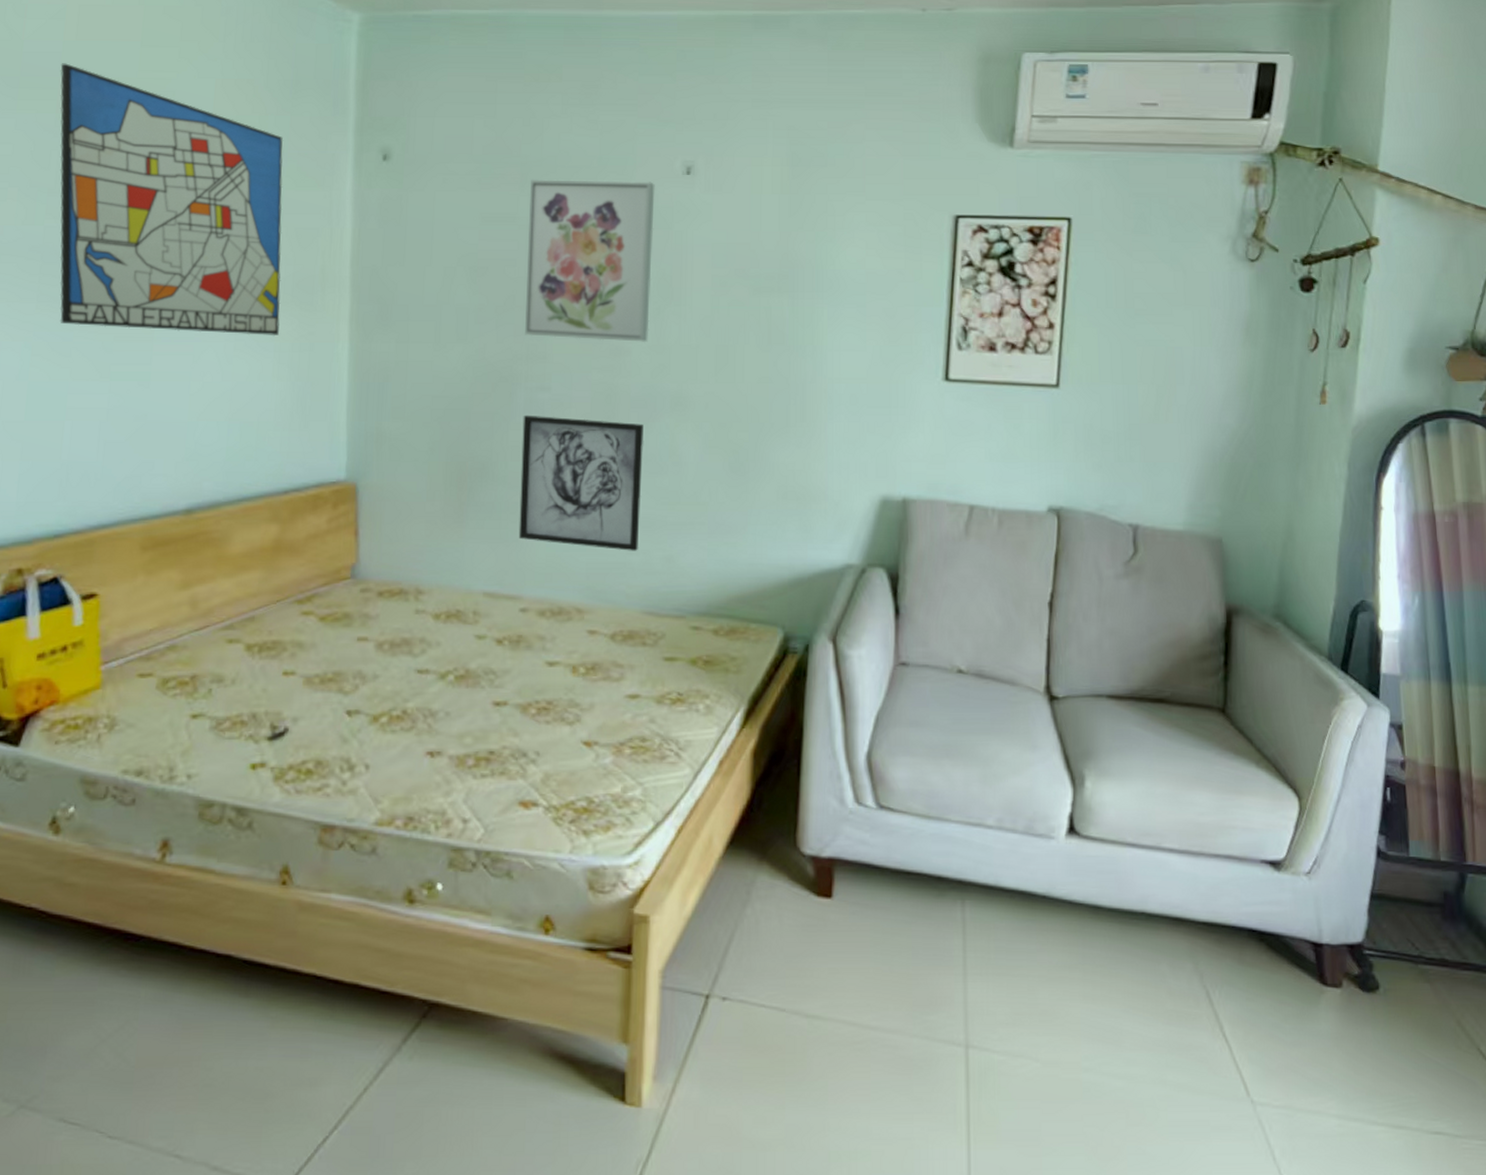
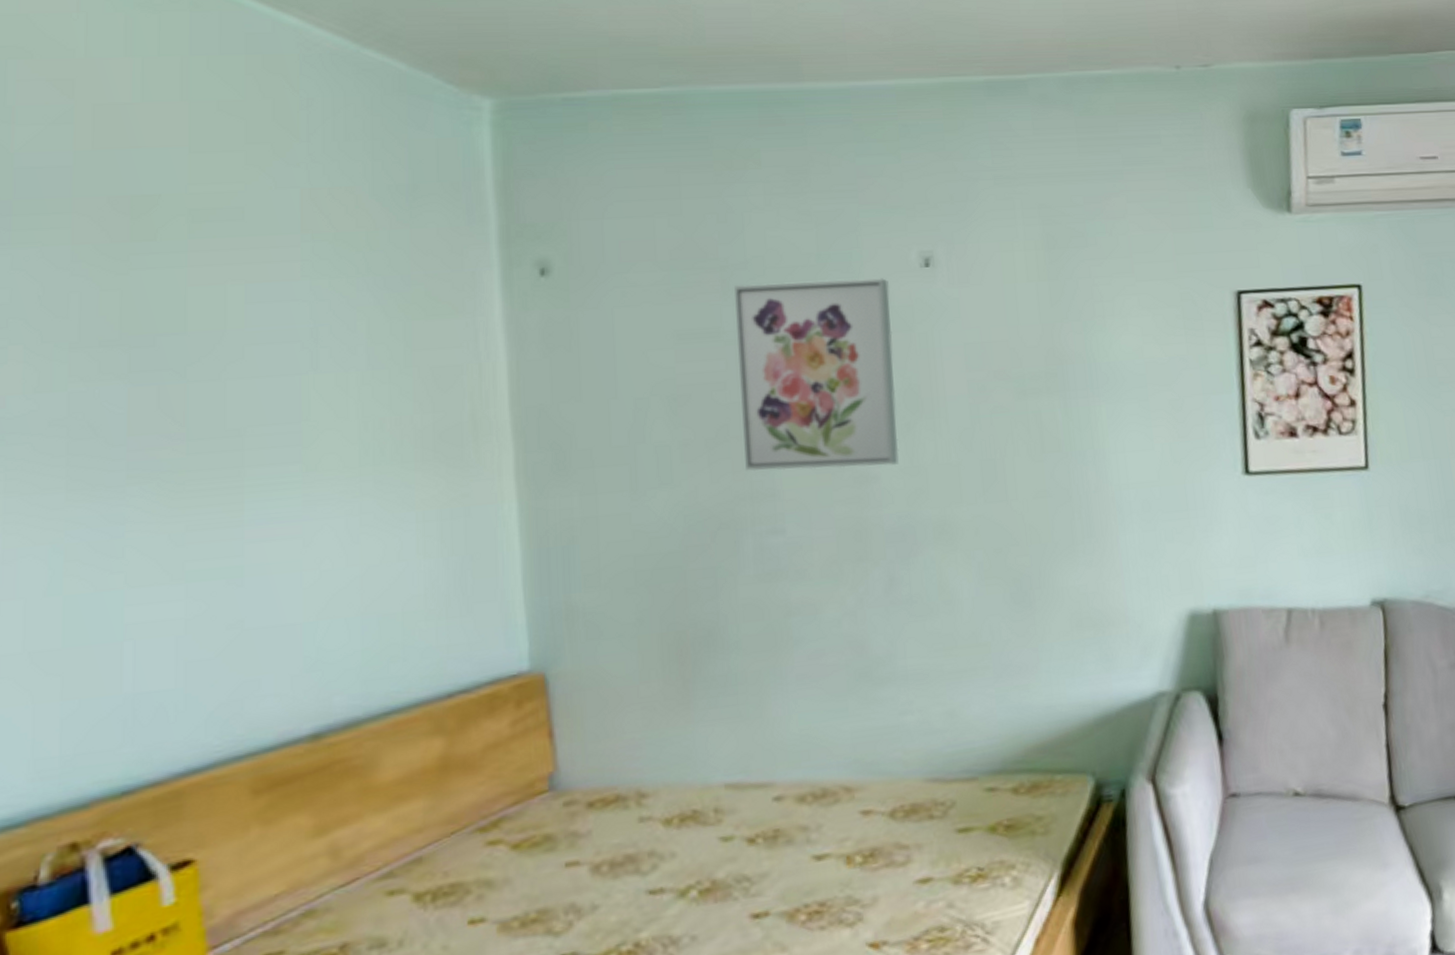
wall art: present [59,63,283,337] -> none [72,179,420,517]
wall art: present [518,415,643,551] -> none [753,560,912,715]

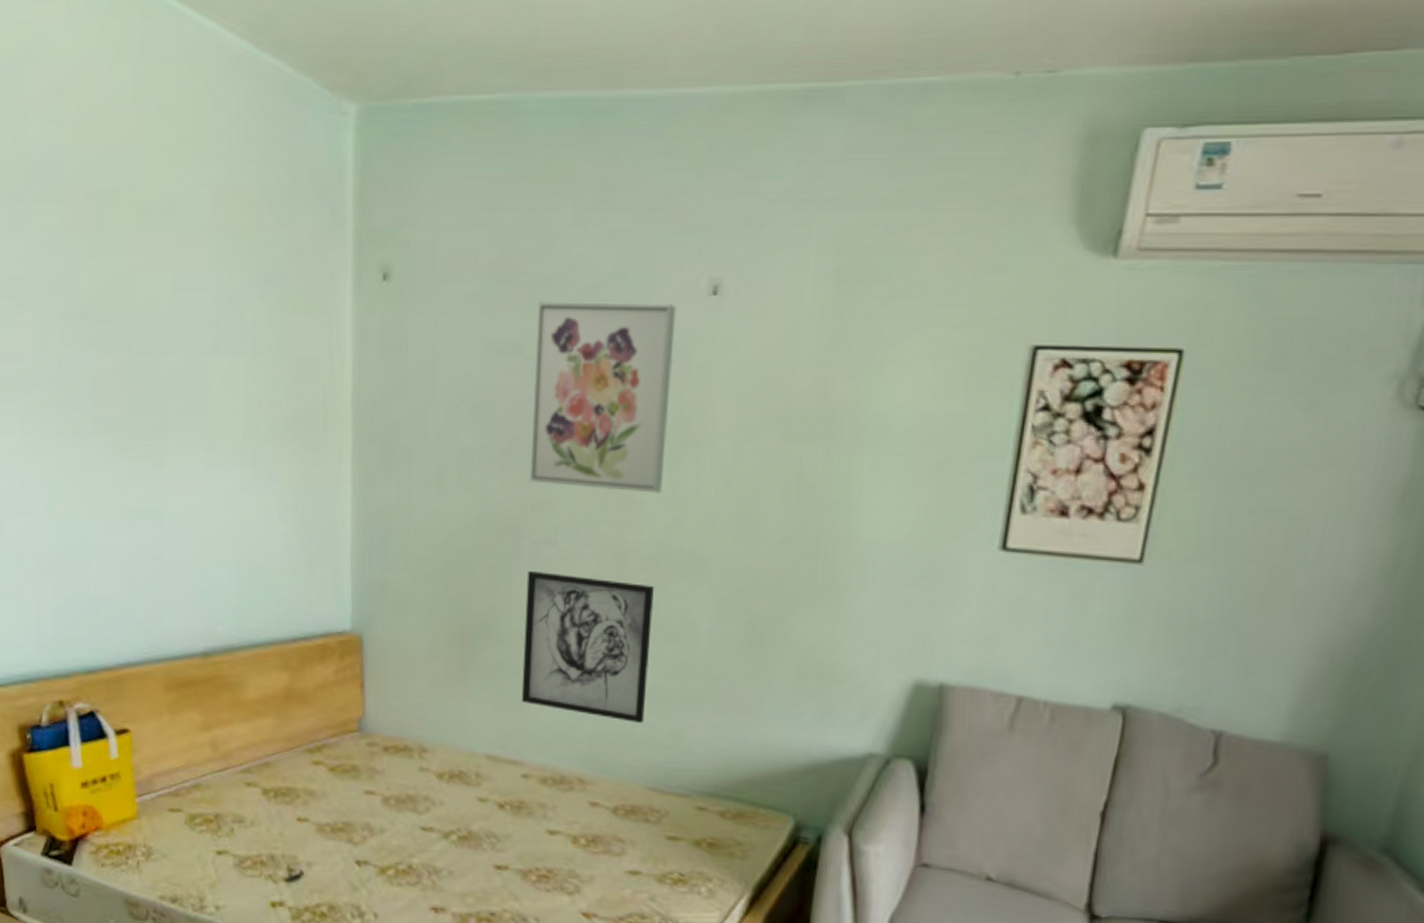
wall art: none [753,560,912,715] -> present [521,570,654,723]

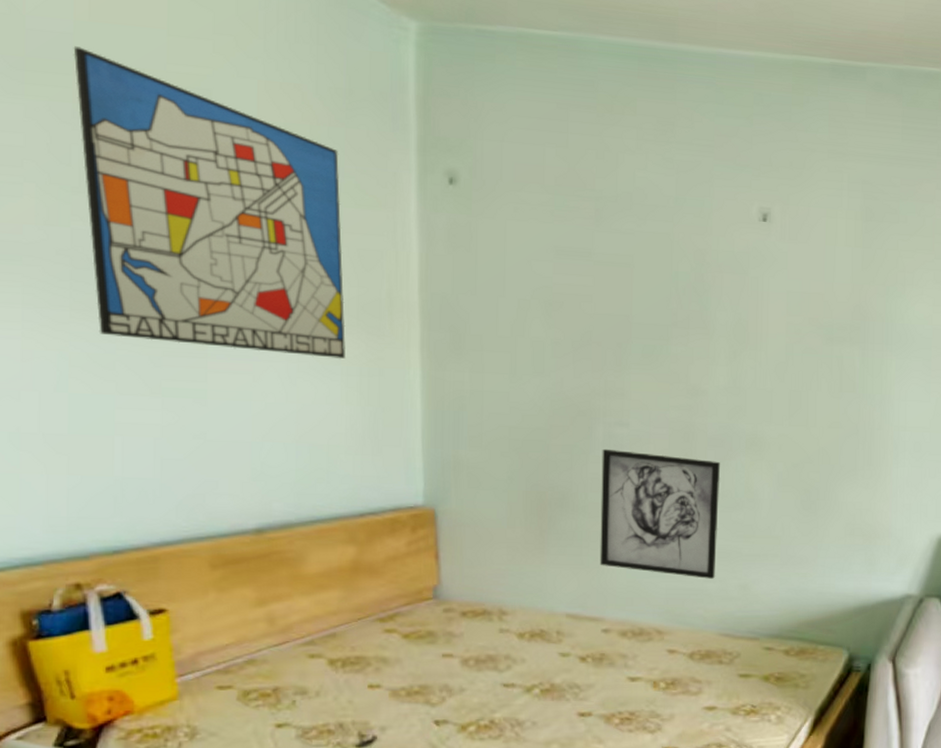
wall art: none [63,173,284,477] -> present [73,46,346,360]
wall art: present [530,300,676,495] -> none [602,214,731,385]

